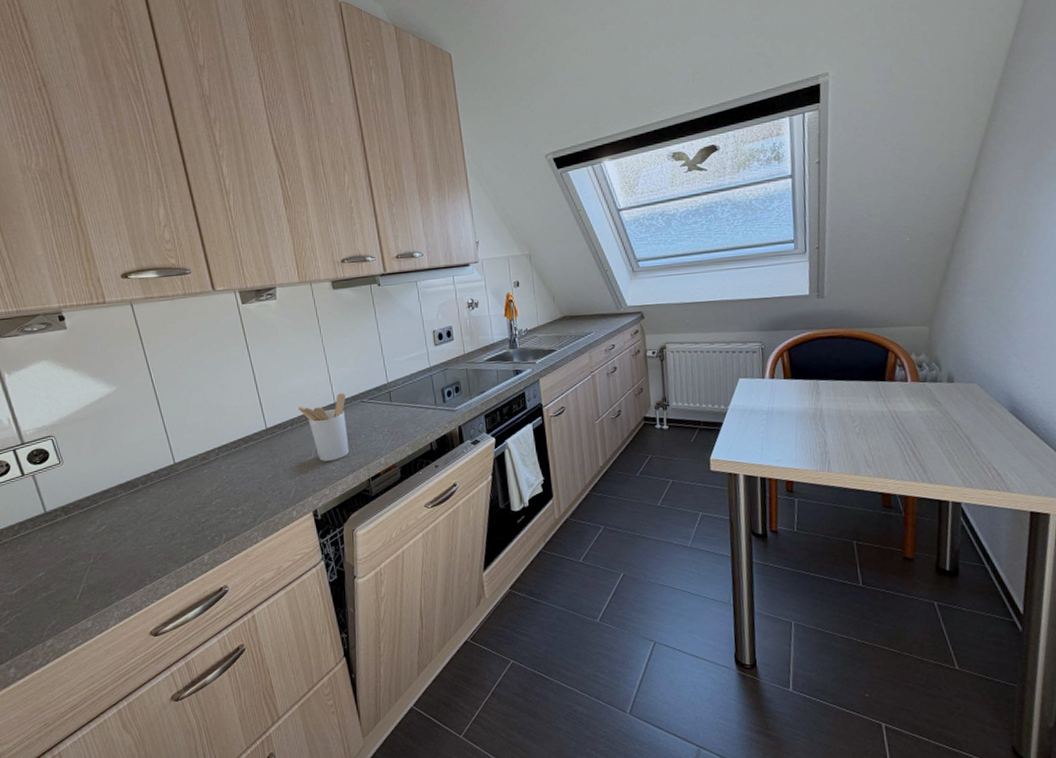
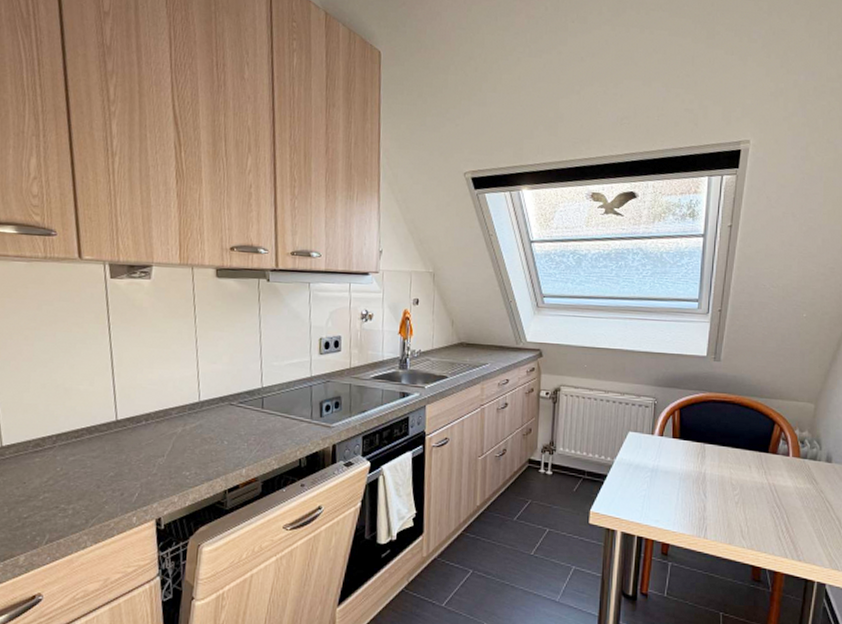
utensil holder: present [297,393,350,461] -> none [156,391,213,466]

